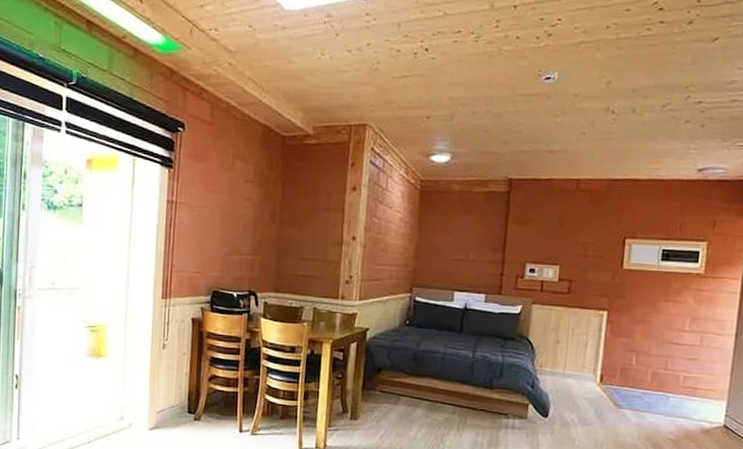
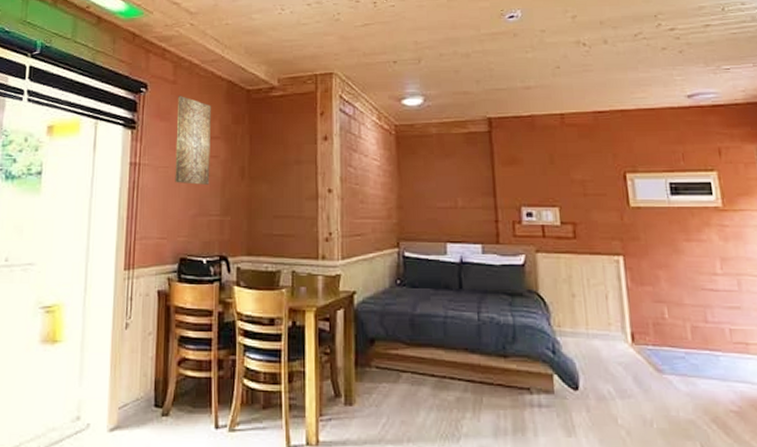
wall art: none [209,138,246,226] -> present [175,96,211,185]

